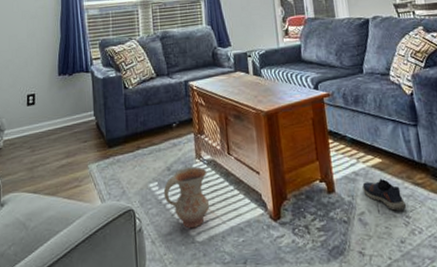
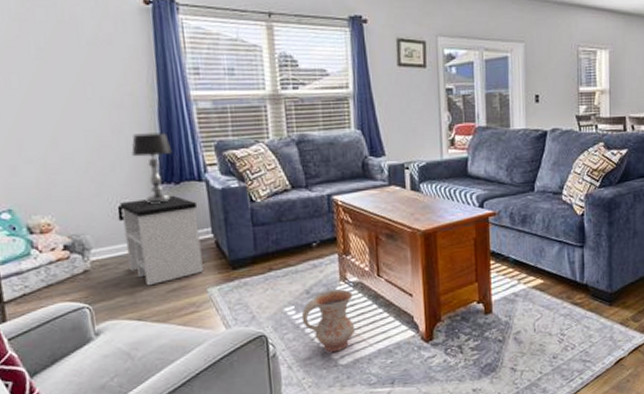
side table: none [28,84,86,162] -> present [120,195,203,286]
table lamp: none [40,35,69,92] -> present [131,132,173,204]
shoe: present [362,178,407,211] -> none [521,298,563,329]

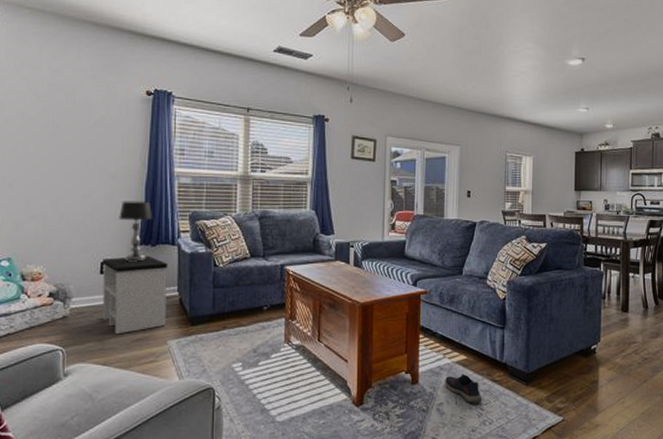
ceramic jug: present [301,289,355,353] -> none [247,351,295,409]
shoe: none [521,298,563,329] -> present [445,373,483,403]

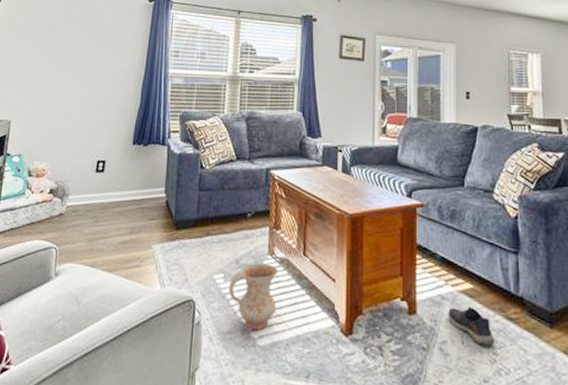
side table: present [102,255,167,335] -> none [94,155,157,235]
table lamp: present [119,201,153,262] -> none [116,101,147,161]
ceramic jug: none [247,351,295,409] -> present [228,263,278,331]

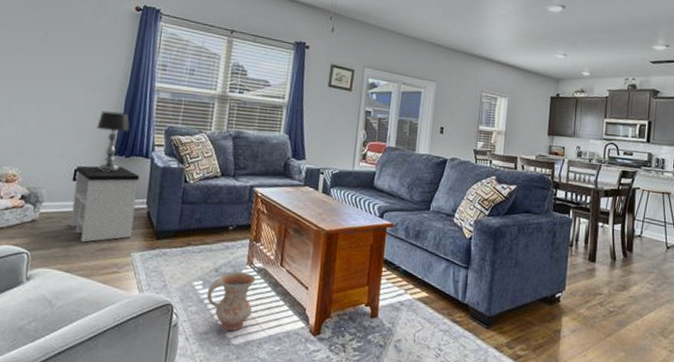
side table: none [94,155,157,235] -> present [70,165,139,243]
table lamp: none [116,101,147,161] -> present [96,110,130,172]
shoe: present [448,306,495,346] -> none [404,311,442,343]

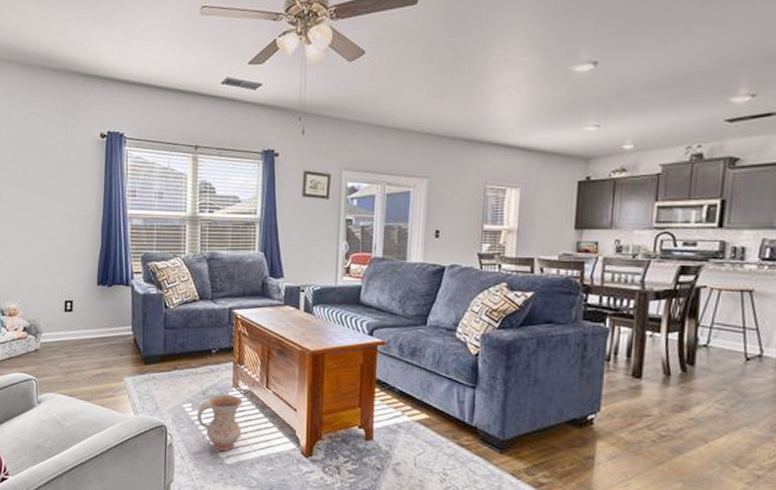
side table: present [70,165,139,243] -> none [66,295,122,369]
table lamp: present [96,110,130,172] -> none [79,242,109,301]

